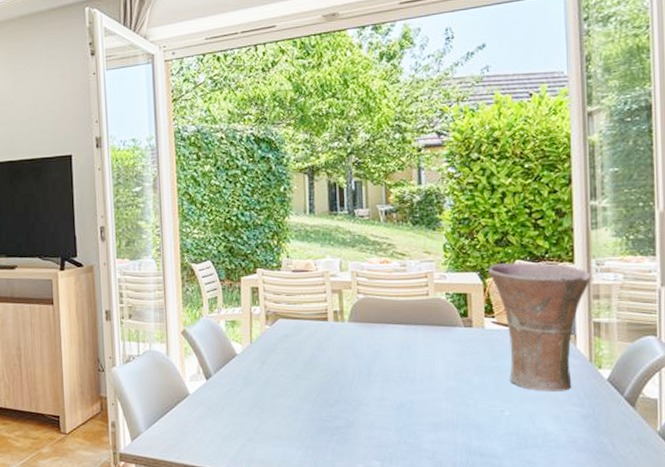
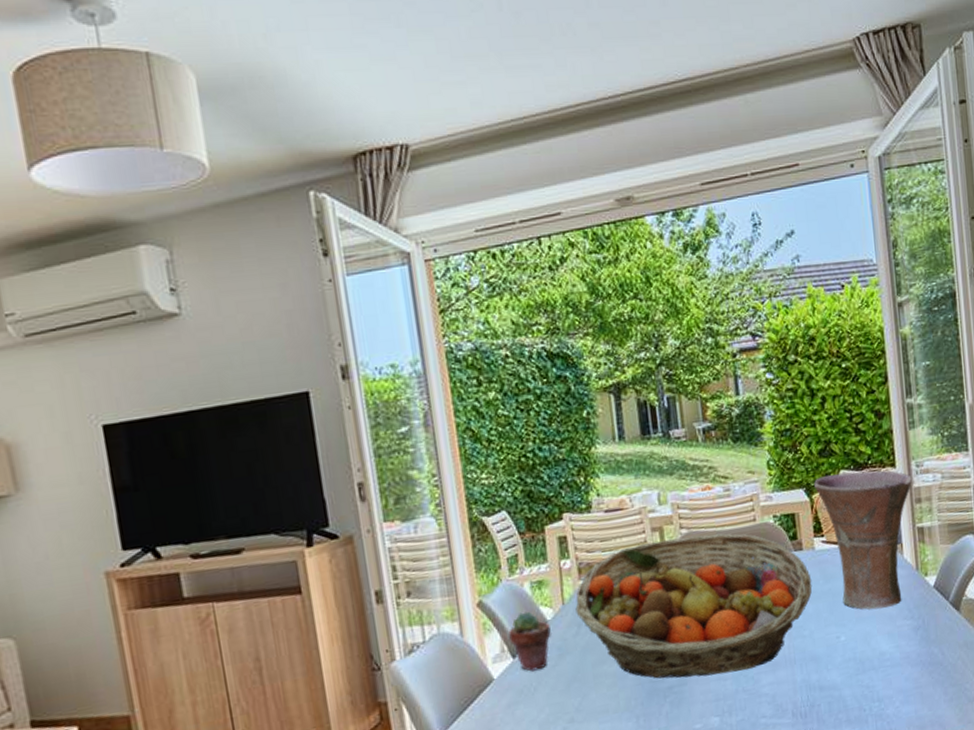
potted succulent: none [205,344,239,393] -> present [508,611,551,672]
fruit basket: none [261,301,480,426] -> present [575,533,813,679]

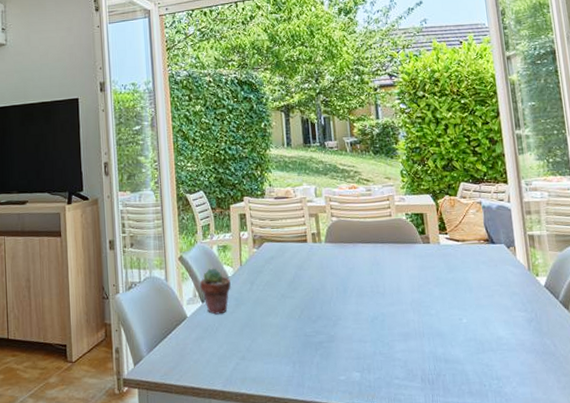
fruit basket: present [575,533,813,679] -> none [250,223,438,337]
vase: present [814,470,913,610] -> none [439,185,523,300]

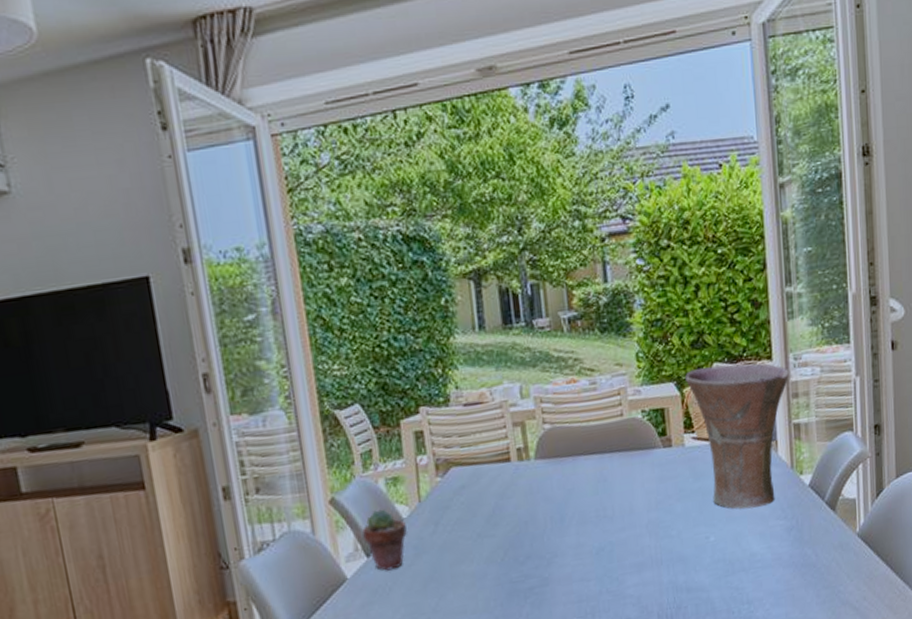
vase: none [439,185,523,300] -> present [685,363,790,510]

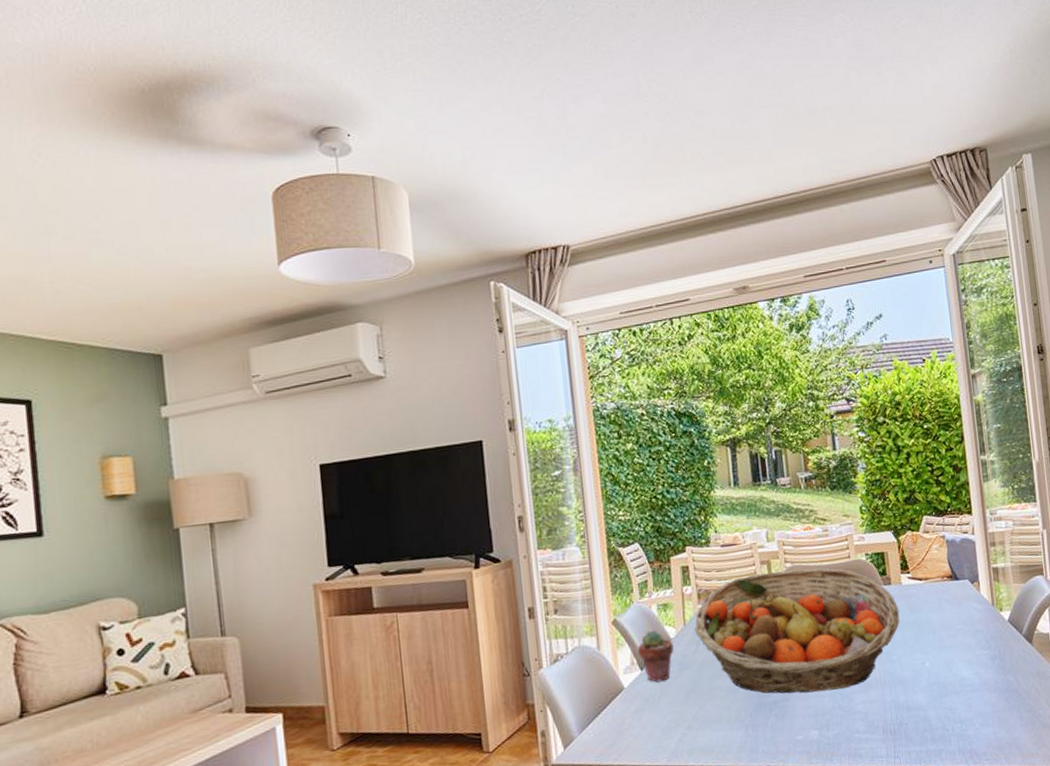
fruit basket: none [432,429,682,579] -> present [695,568,900,694]
vase: present [685,363,790,510] -> none [901,517,988,640]

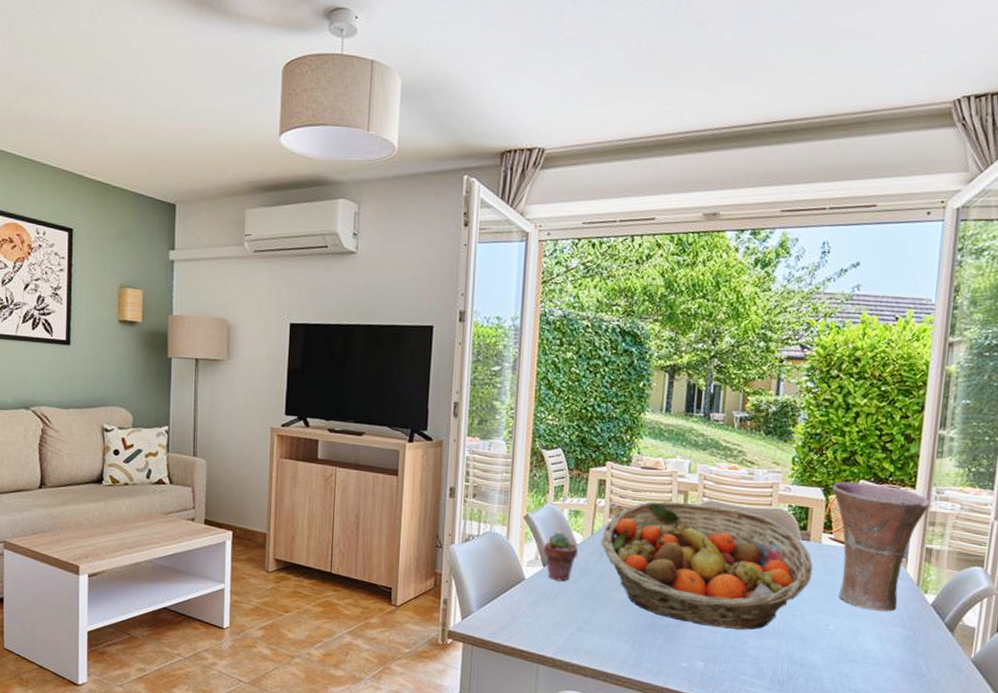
vase: none [901,517,988,640] -> present [832,481,931,612]

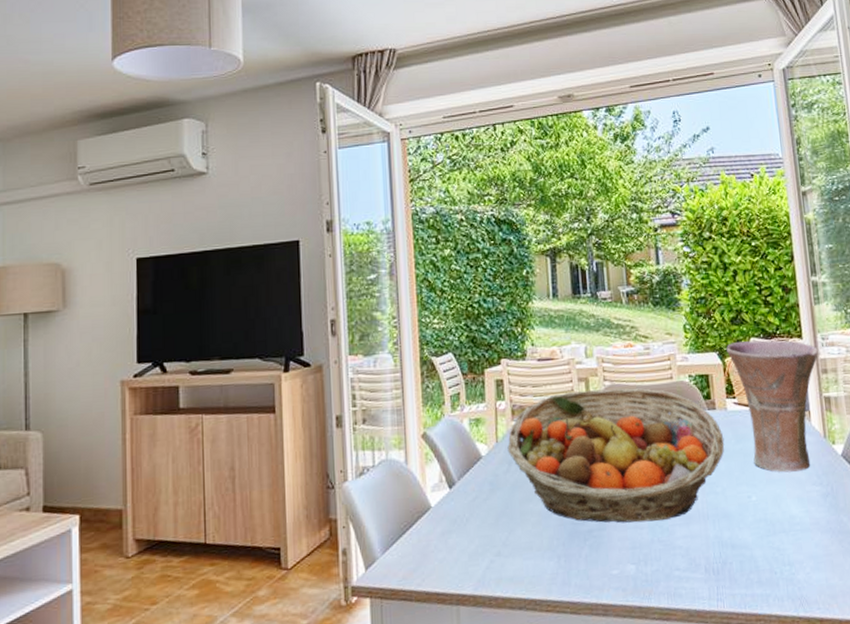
potted succulent: present [544,532,578,581] -> none [447,446,485,503]

